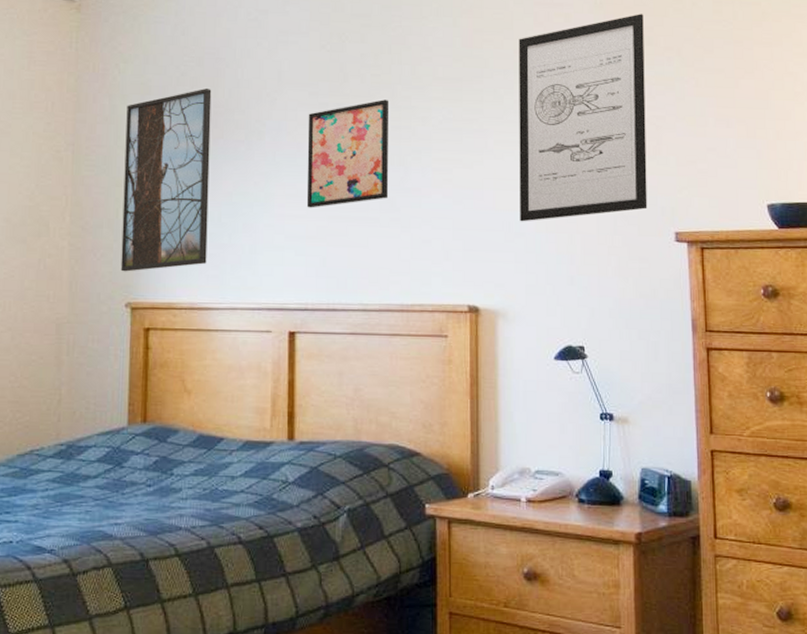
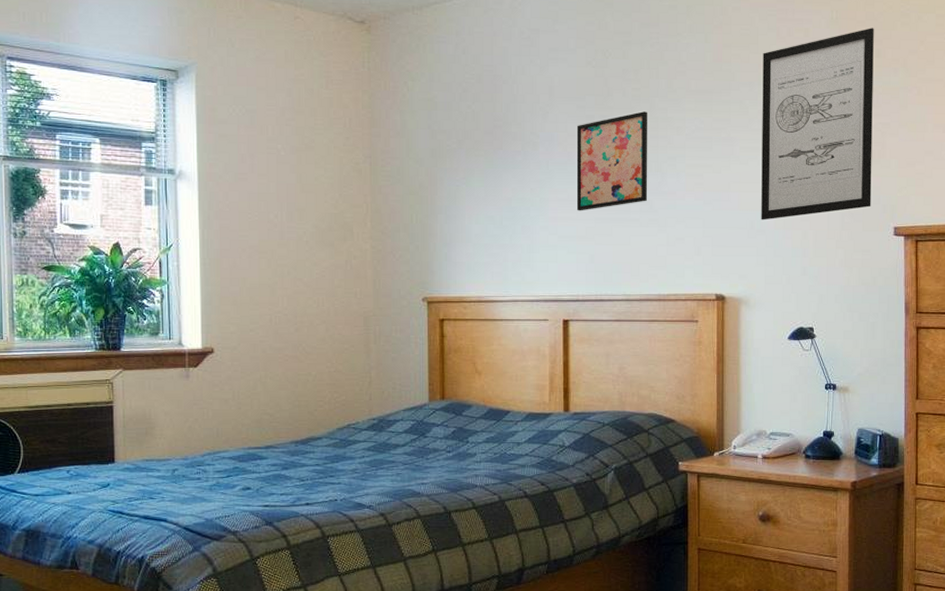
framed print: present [120,87,212,272] -> none [416,103,491,270]

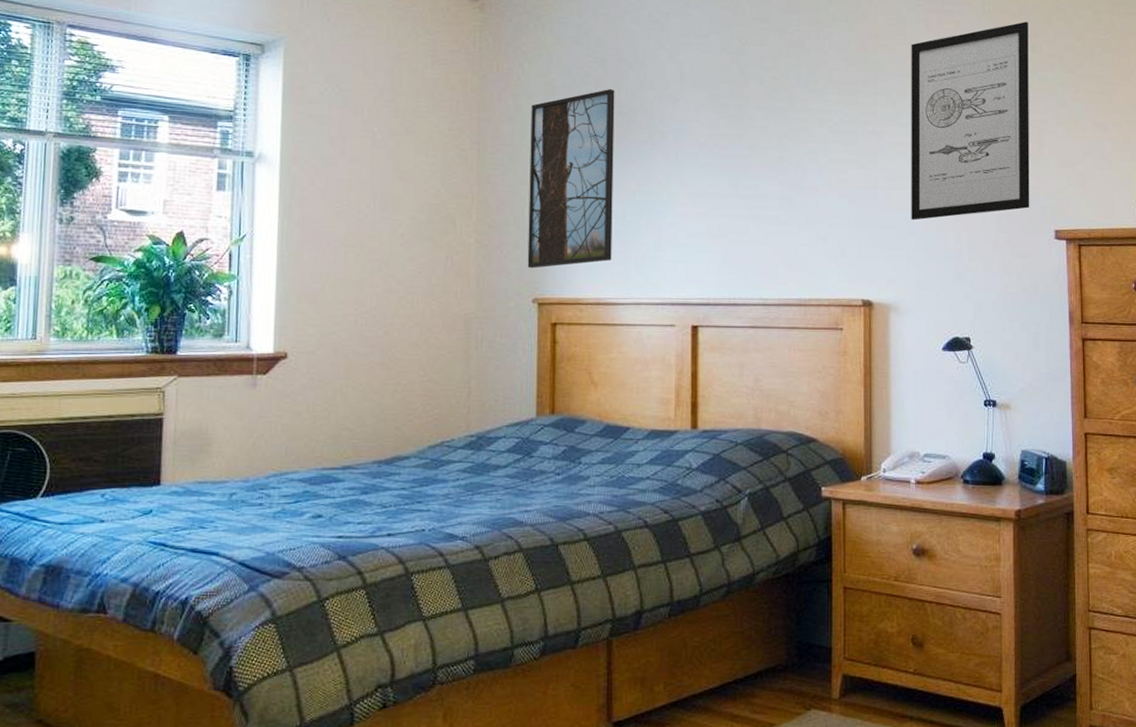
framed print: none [416,103,491,270] -> present [527,88,615,269]
wall art: present [576,111,647,211] -> none [708,102,787,207]

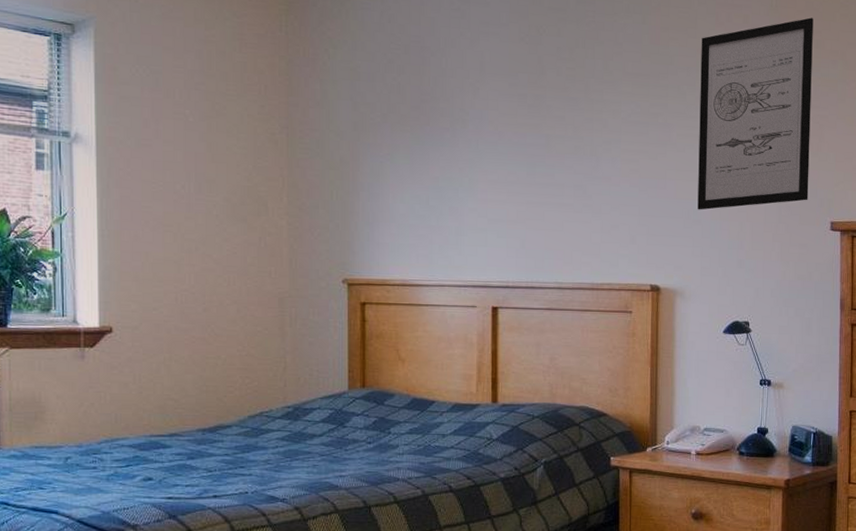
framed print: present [527,88,615,269] -> none [337,75,418,251]

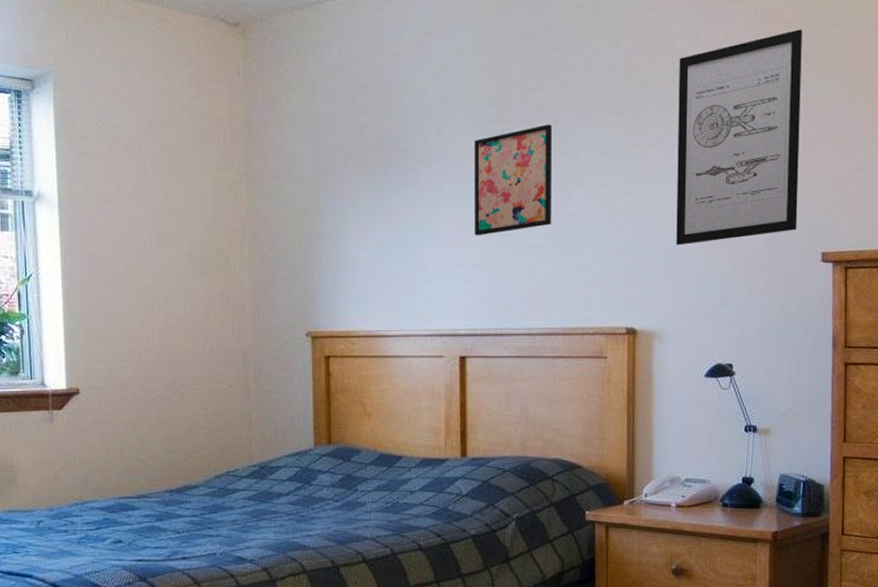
wall art: none [507,92,582,194] -> present [474,124,552,236]

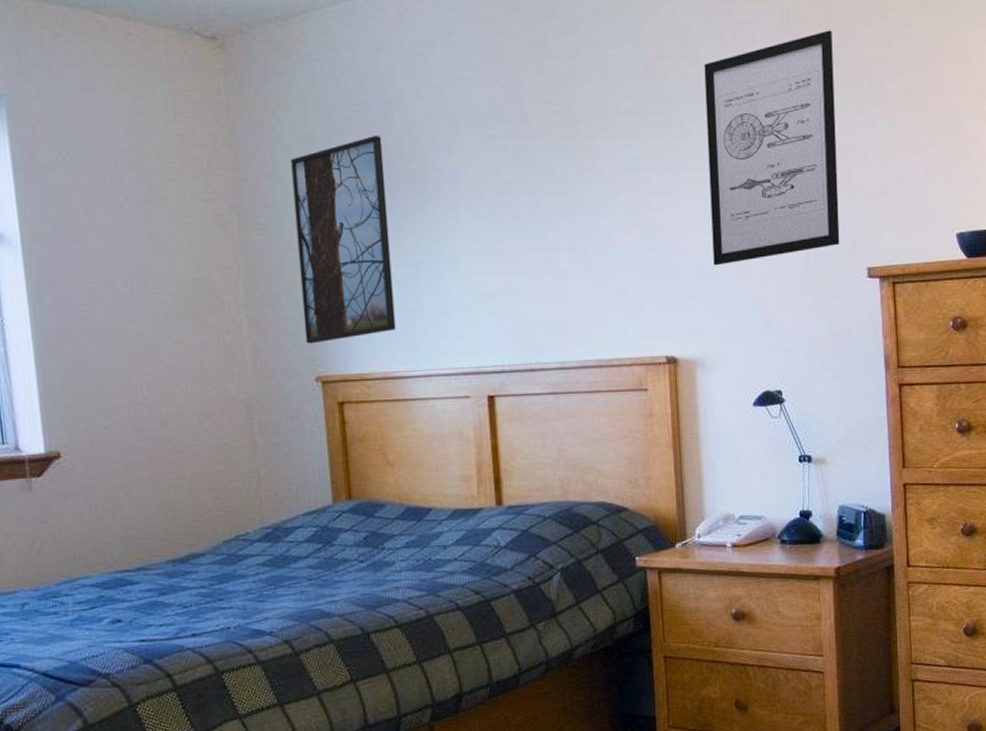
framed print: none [297,115,381,302] -> present [291,134,396,344]
wall art: present [474,124,552,236] -> none [487,139,578,264]

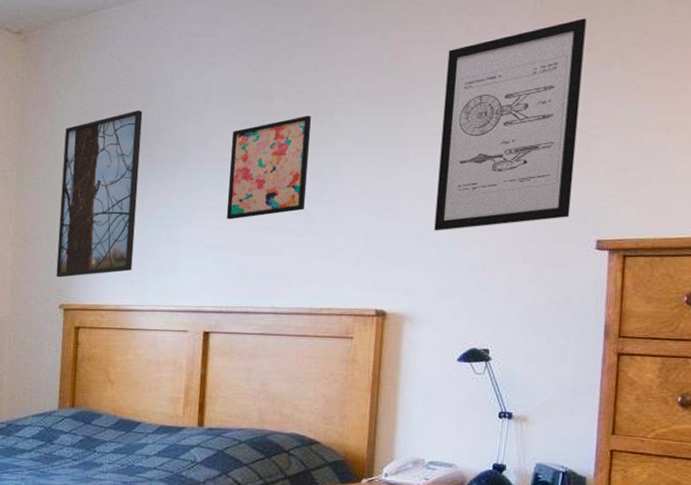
wall art: none [487,139,578,264] -> present [226,116,311,220]

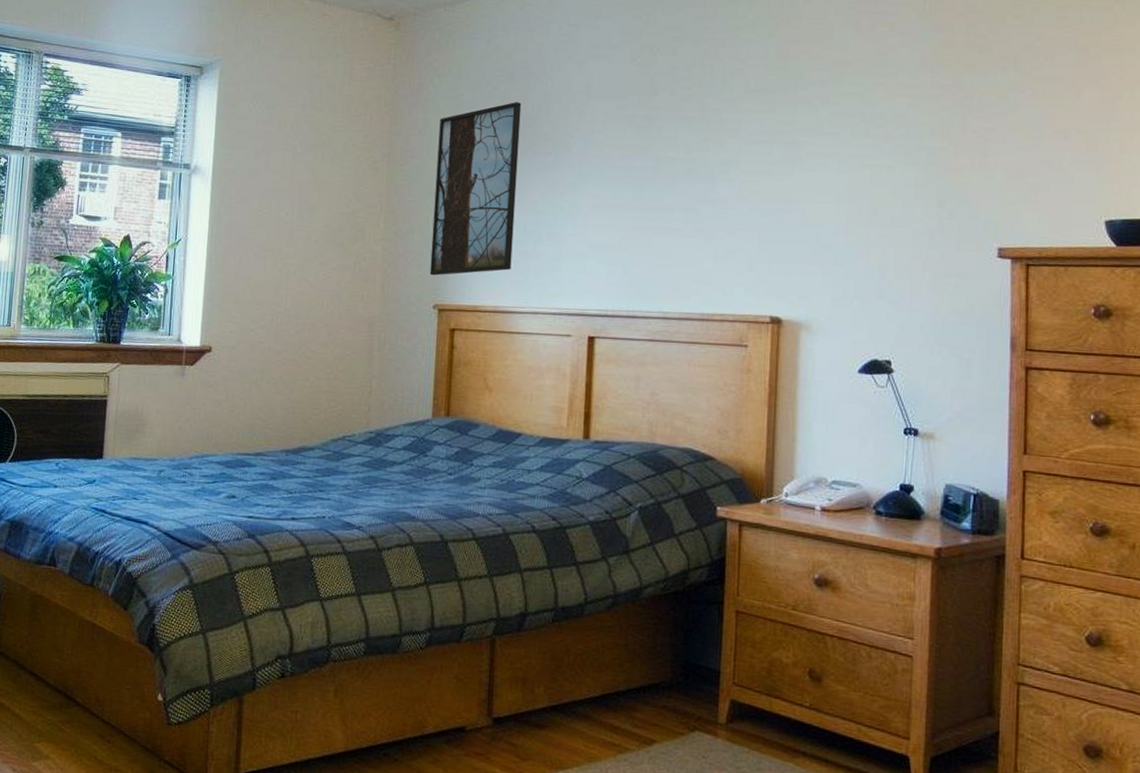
wall art: present [226,116,311,220] -> none [610,112,698,219]
wall art: present [434,18,587,231] -> none [829,21,977,235]

